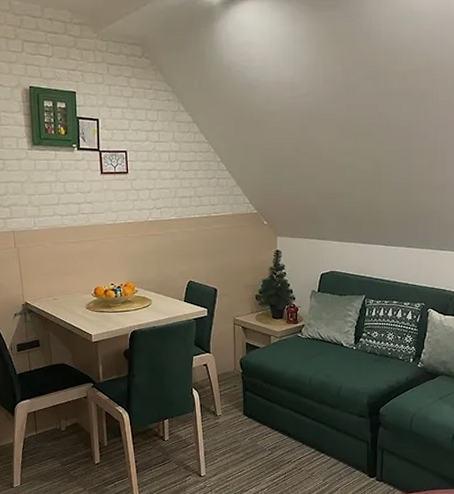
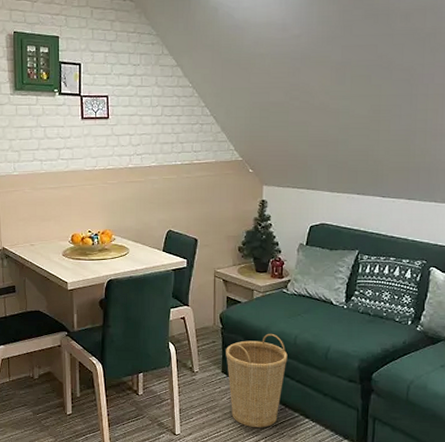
basket: none [246,375,304,464] -> present [226,333,288,428]

